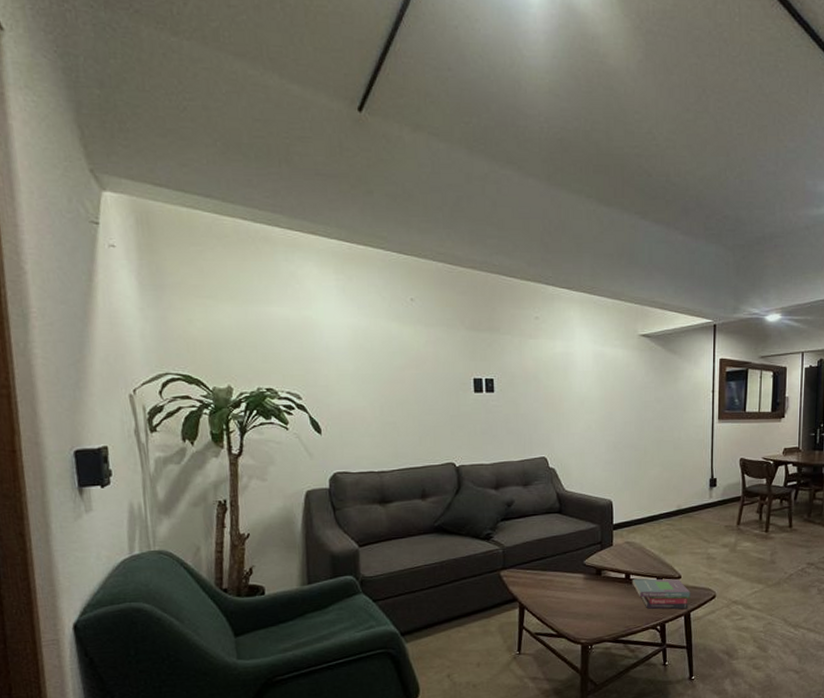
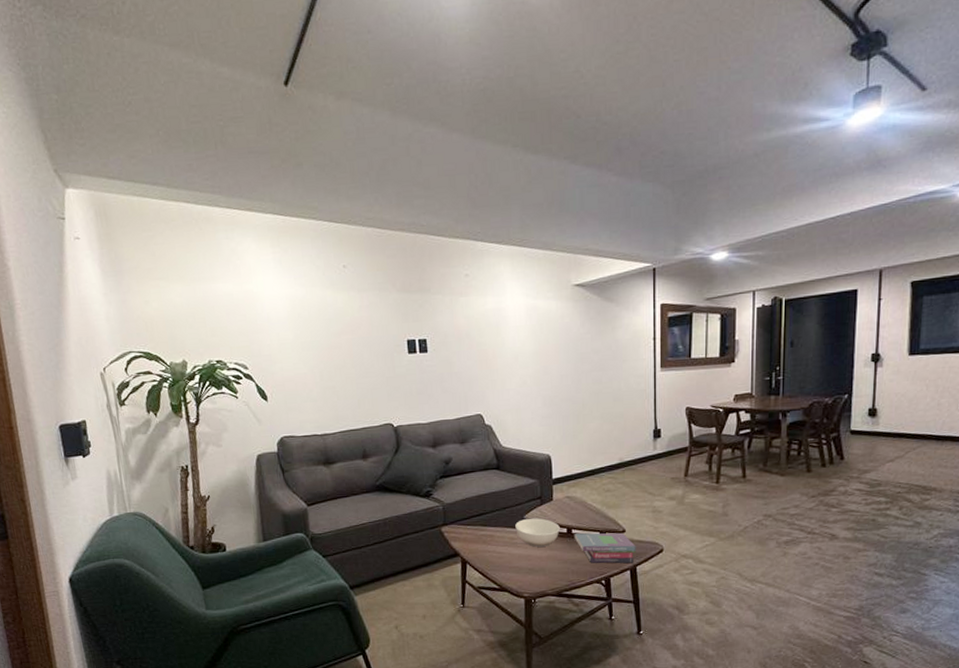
bowl: none [575,563,619,592] -> present [515,518,560,547]

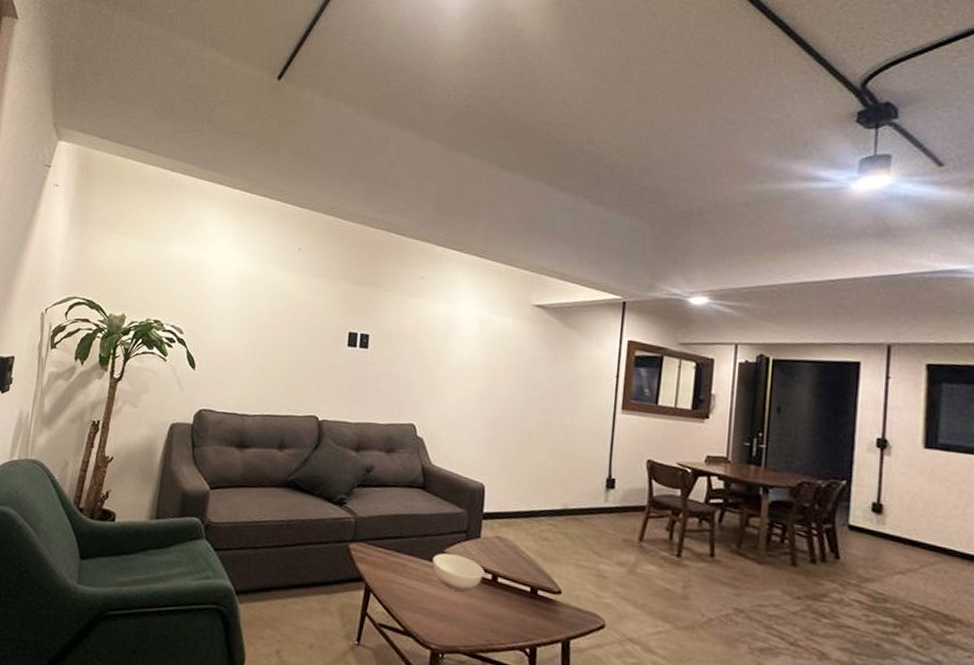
books: present [574,532,636,564] -> none [499,582,572,635]

